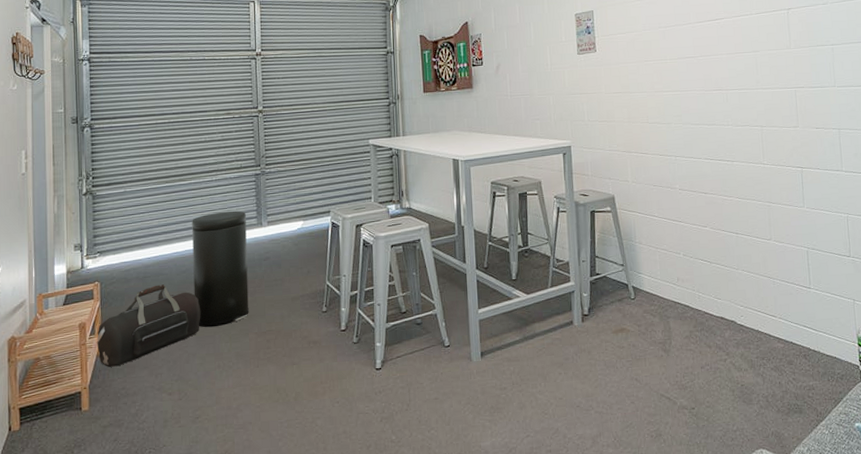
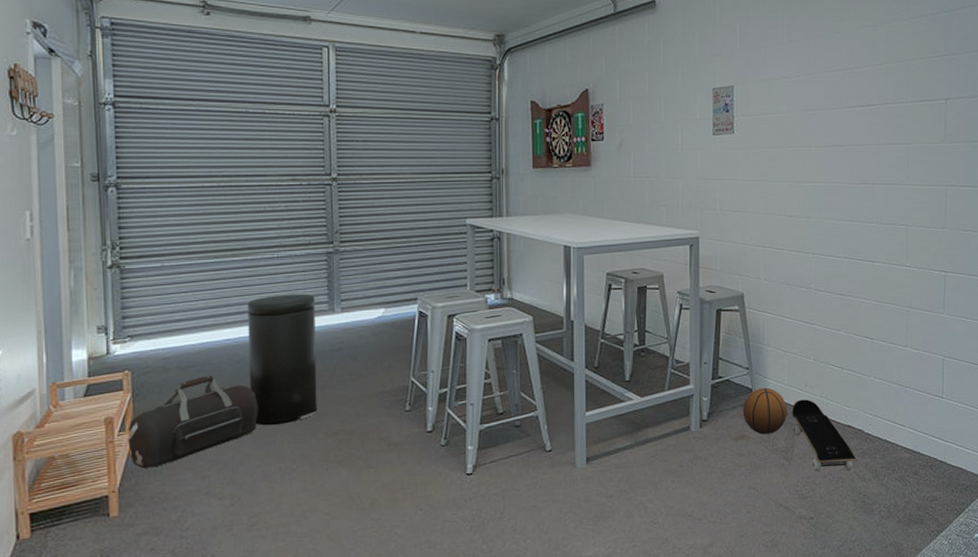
basketball: none [620,282,662,327] -> present [743,387,787,434]
skateboard: none [666,293,734,362] -> present [792,399,859,471]

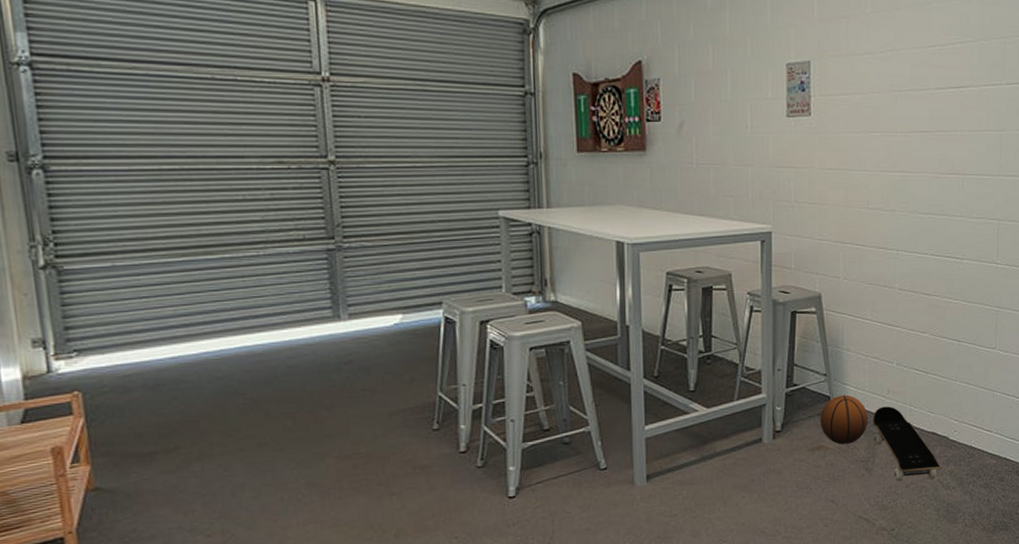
duffel bag: present [128,376,259,468] -> none [83,395,251,505]
pedal bin: present [247,294,317,425] -> none [229,298,325,451]

